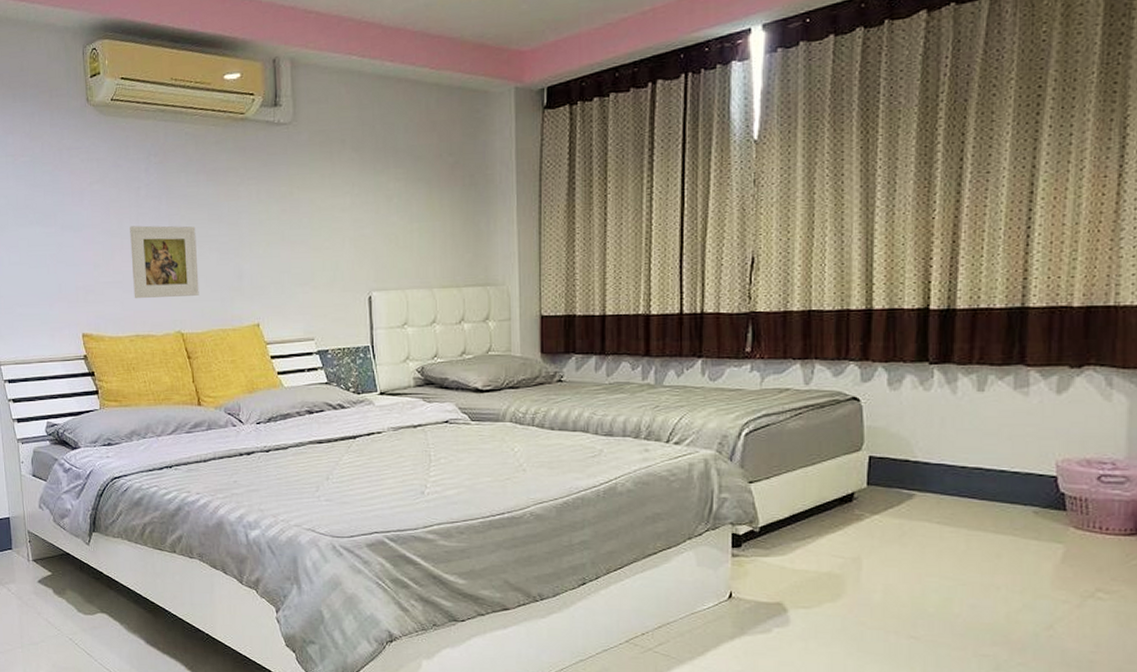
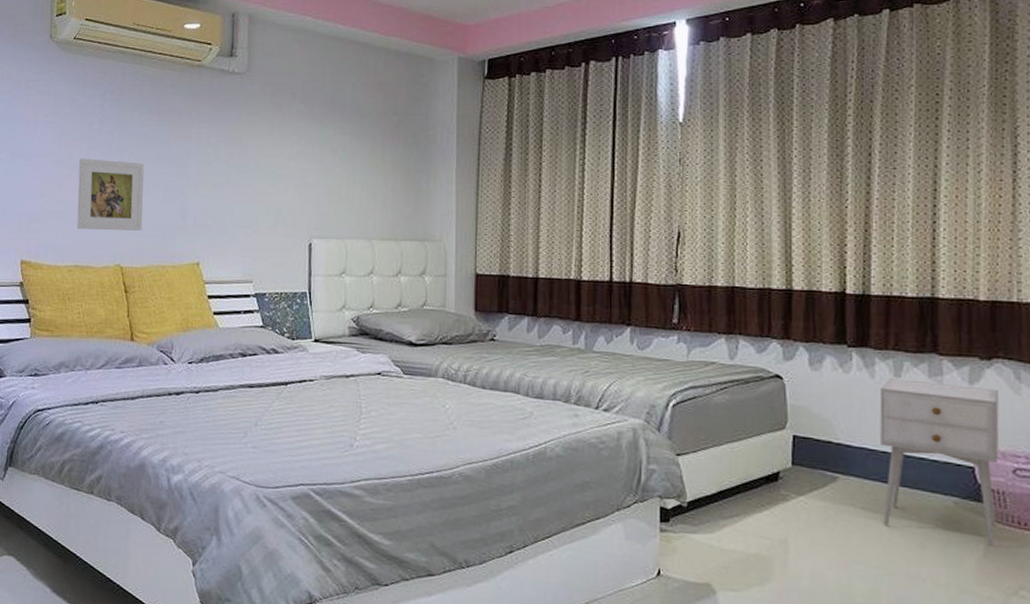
nightstand: none [960,393,1087,552] -> present [879,378,1000,547]

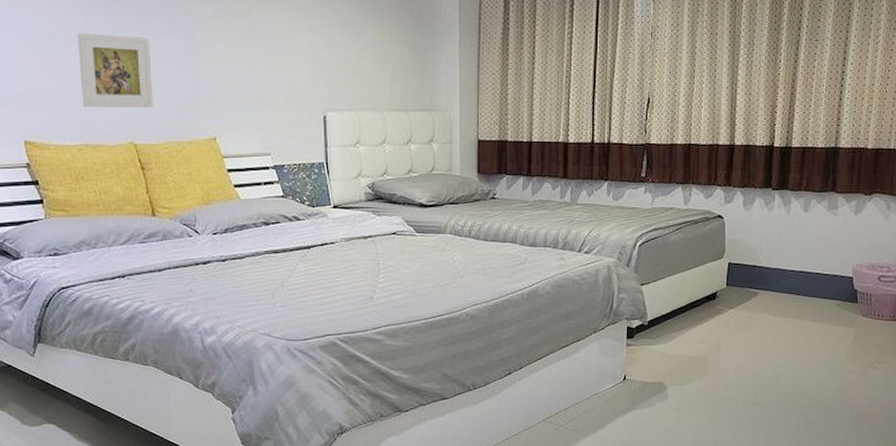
nightstand: present [879,378,1000,547] -> none [788,213,874,334]

